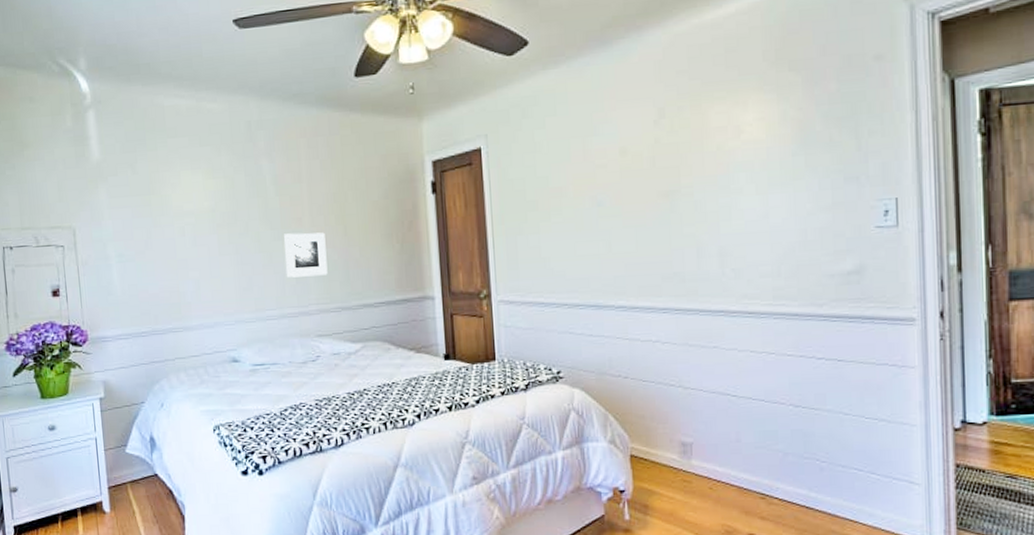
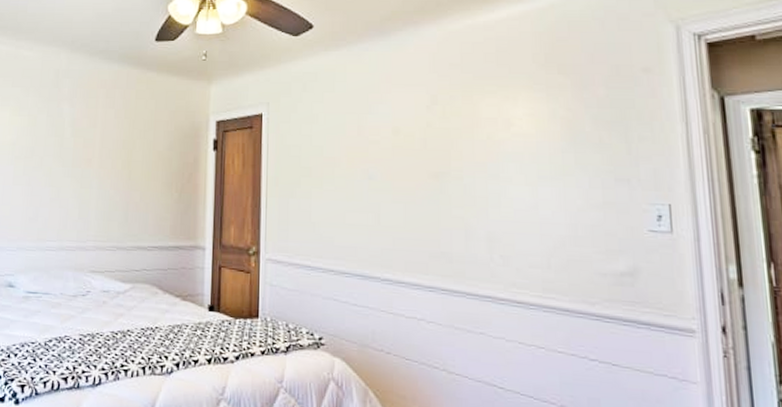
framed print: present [284,232,328,278] -> none [70,172,111,215]

